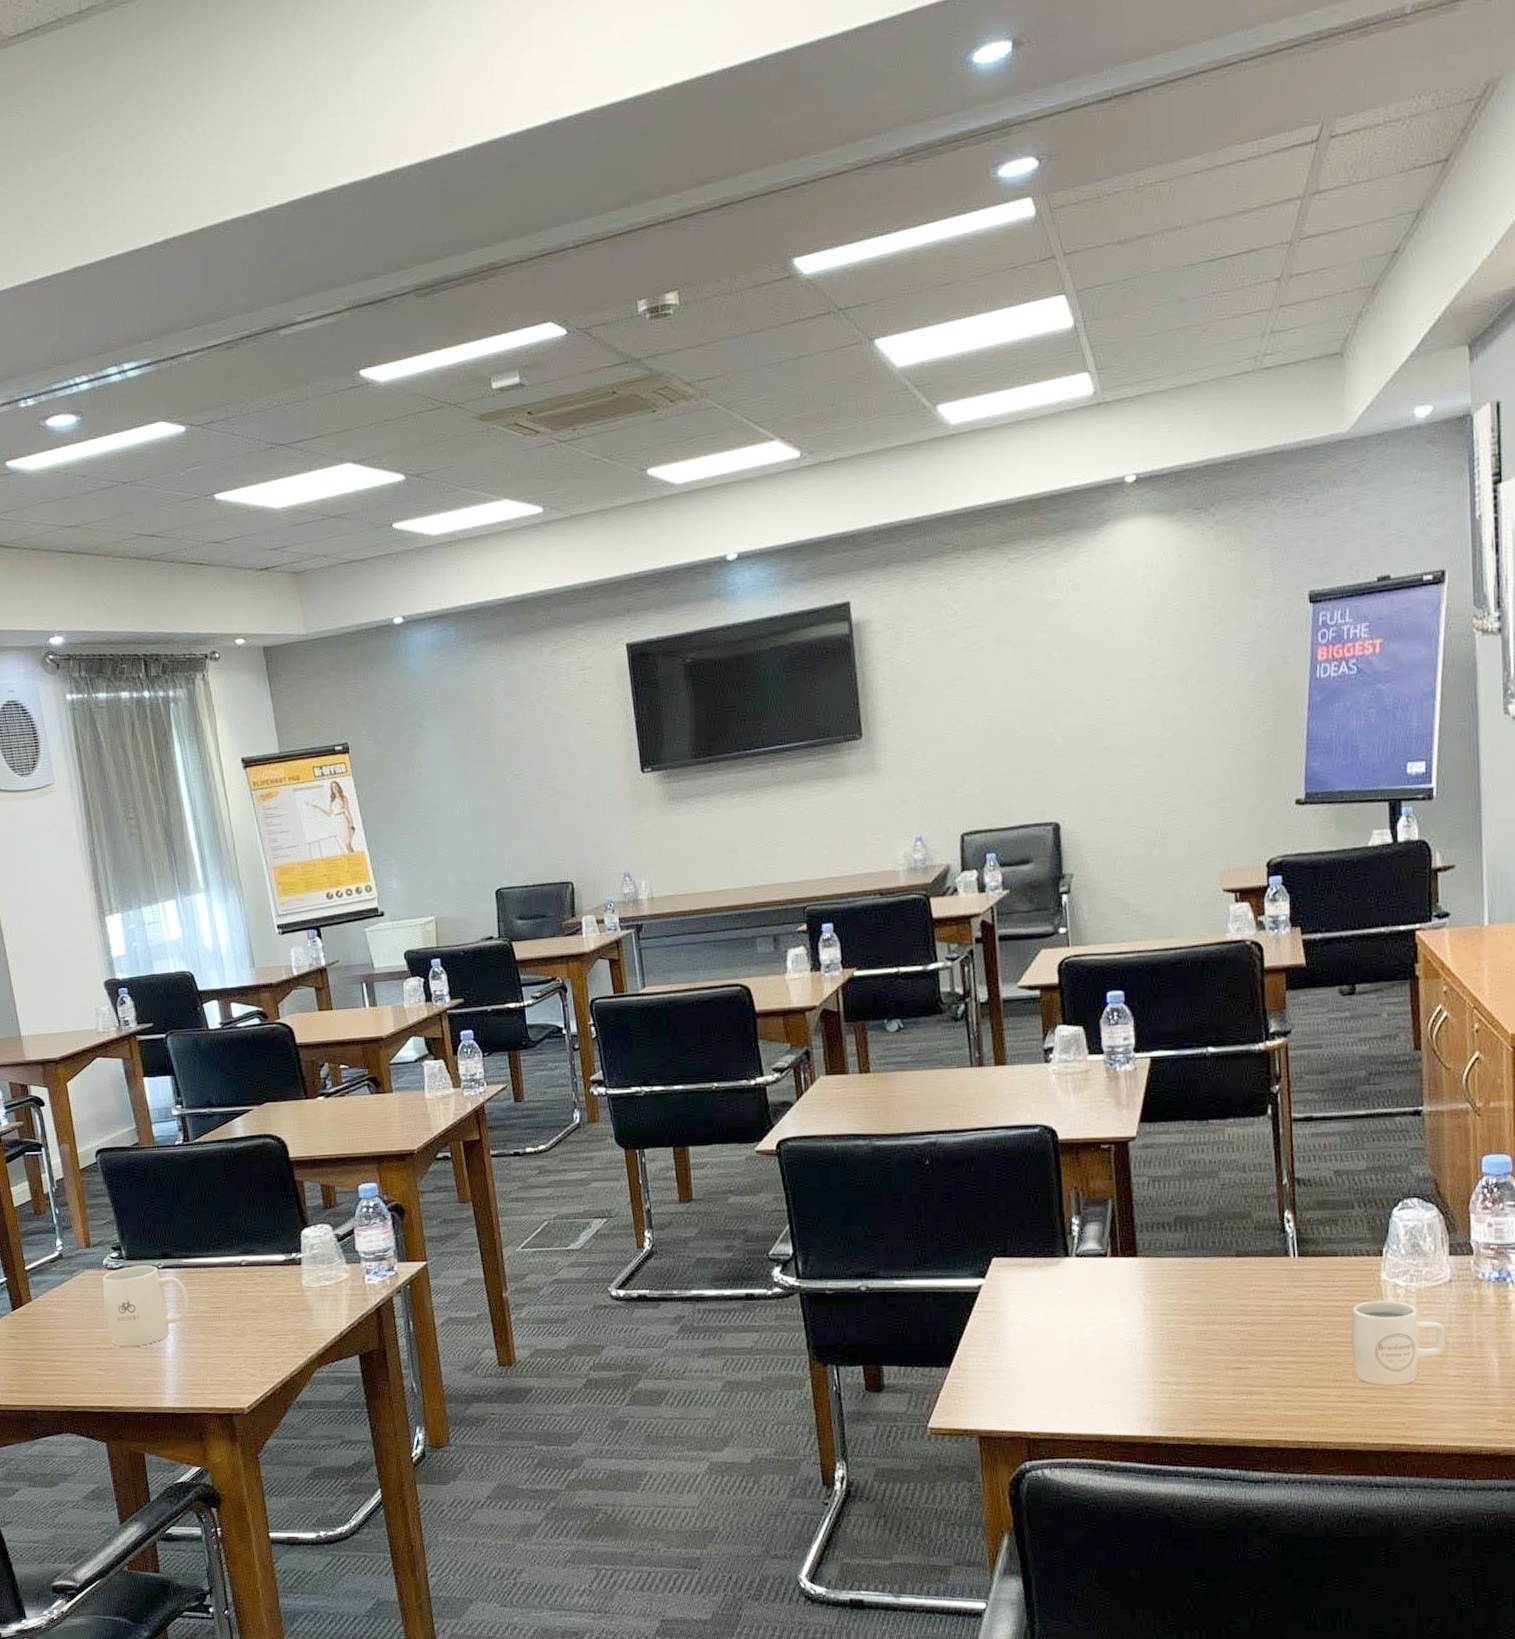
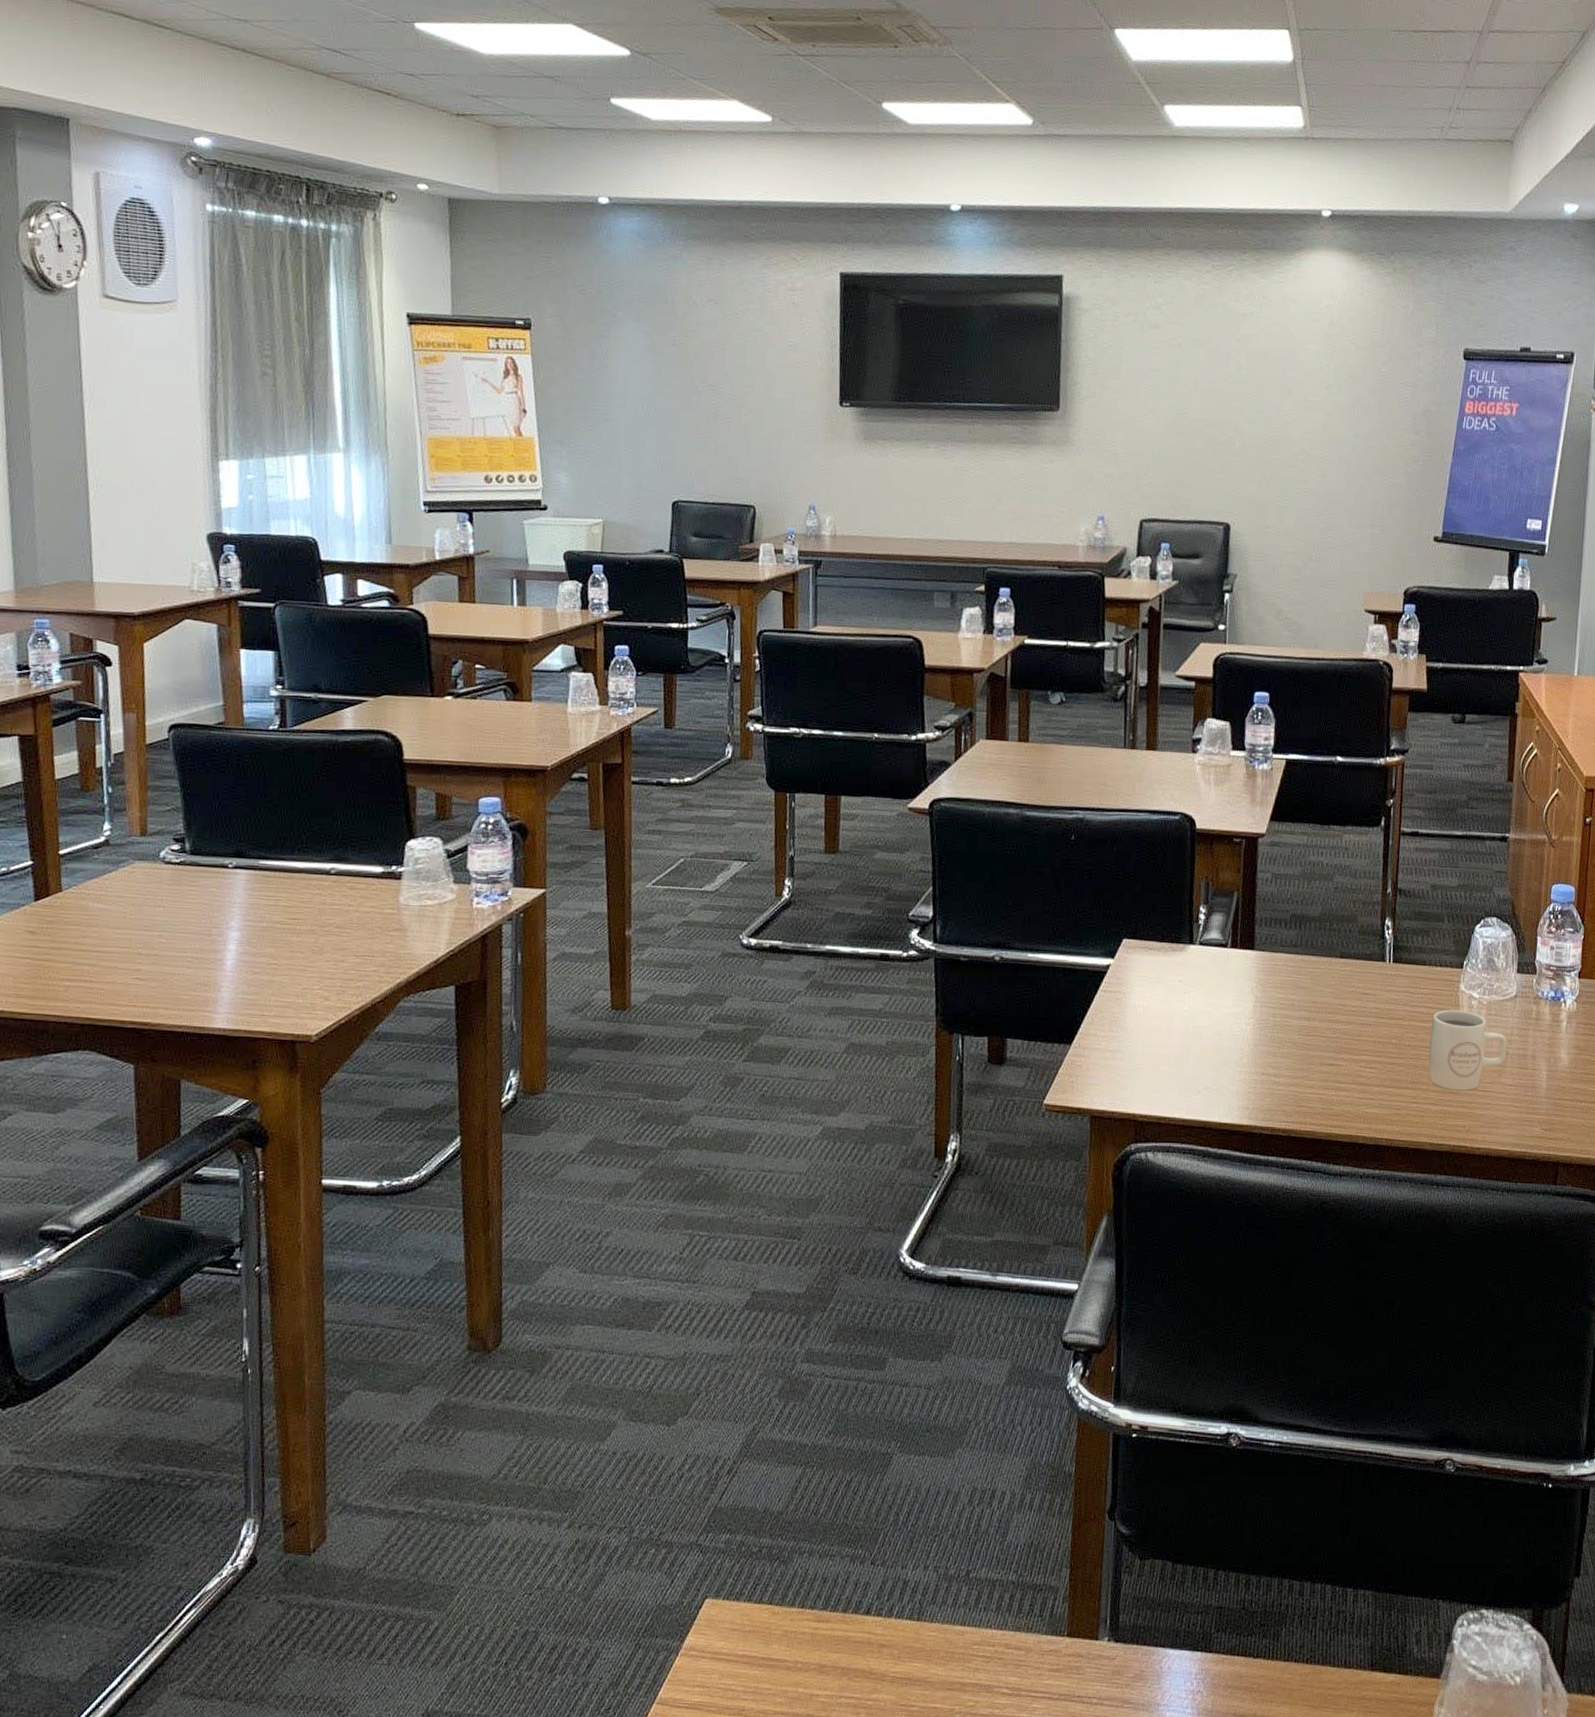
mug: present [102,1265,190,1347] -> none [153,862,262,956]

